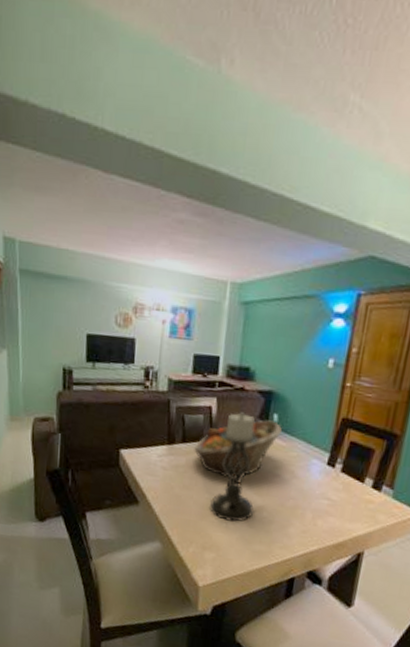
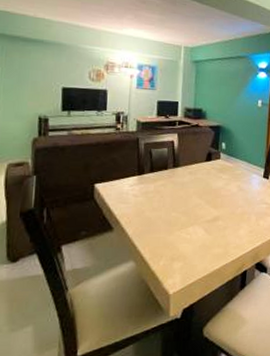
fruit basket: present [194,420,282,478] -> none [161,148,229,197]
candle holder: present [208,412,258,522] -> none [175,143,212,233]

